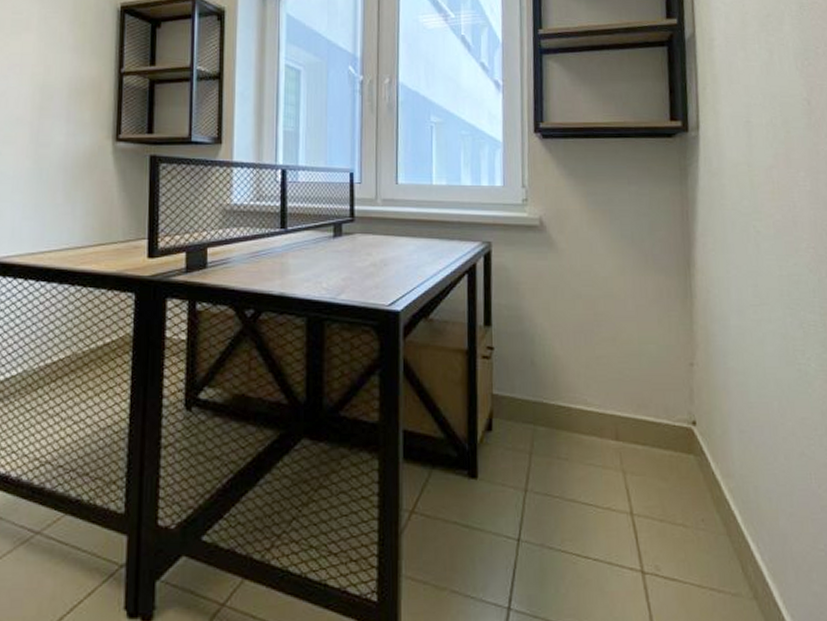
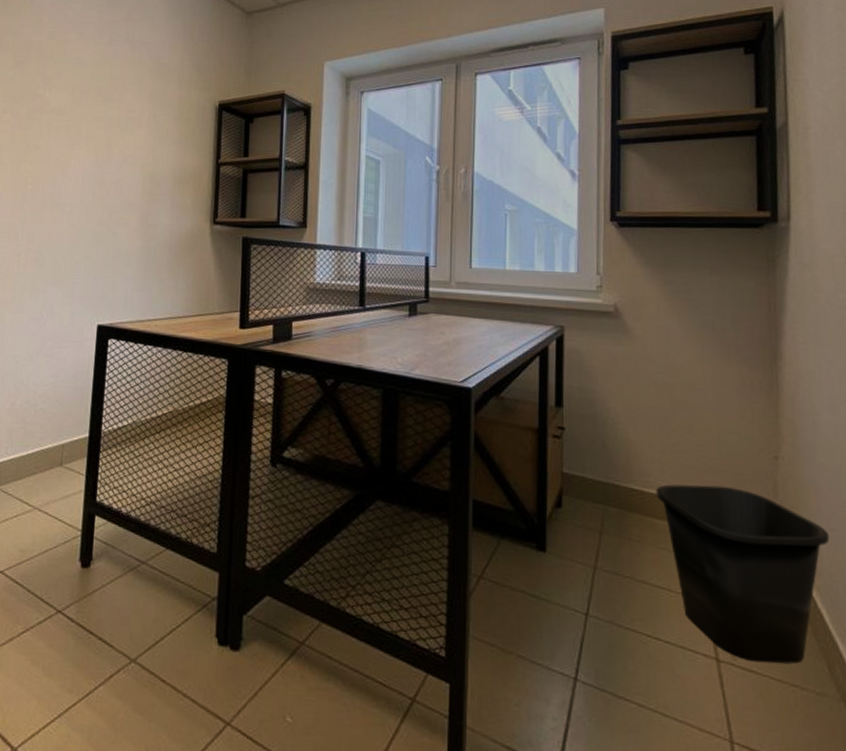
waste bin: none [582,396,741,570] -> present [656,484,830,664]

